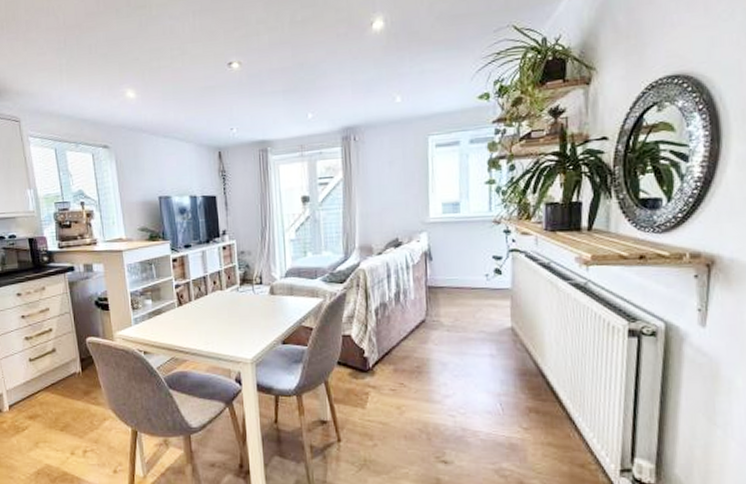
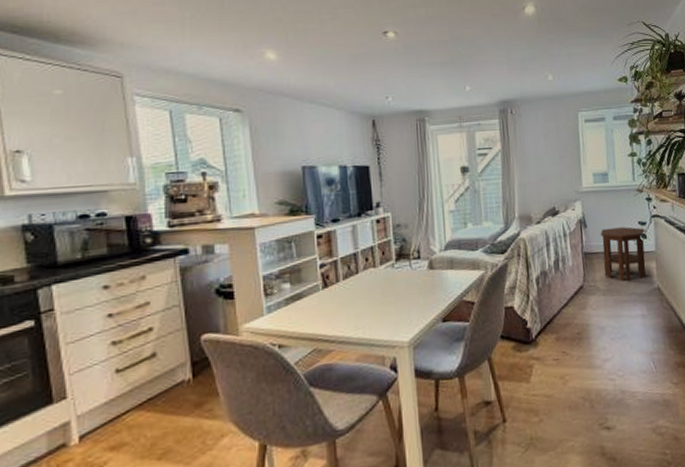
side table: none [447,261,500,318] -> present [600,227,646,281]

